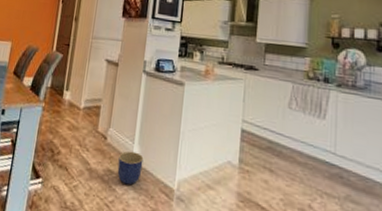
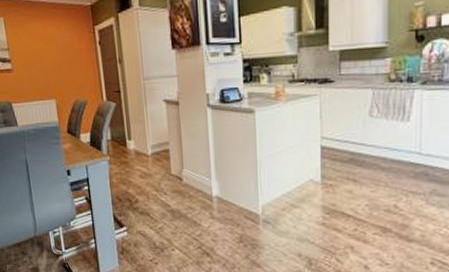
planter: present [117,151,144,185] -> none [198,187,224,218]

